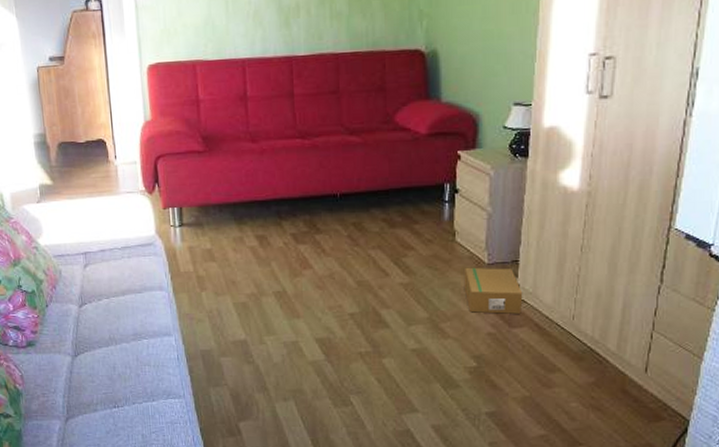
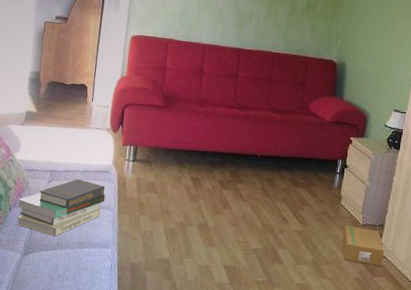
books: none [53,258,155,331] -> present [16,179,106,237]

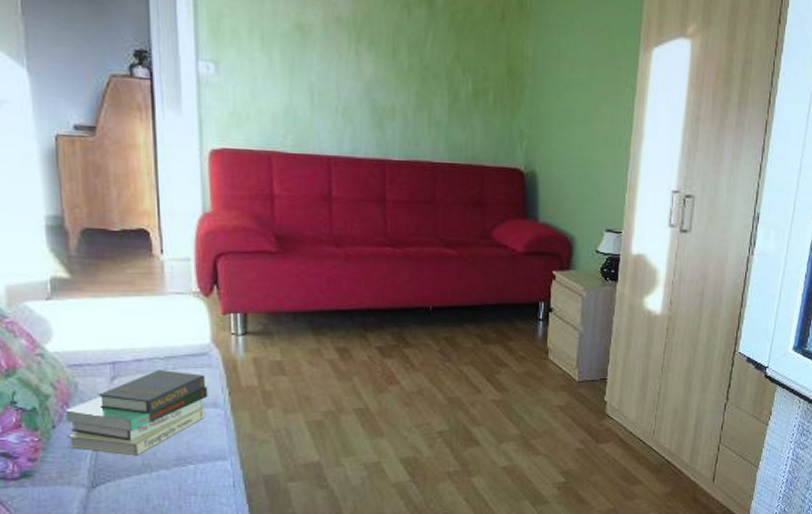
box: present [342,225,385,266] -> none [555,384,610,430]

